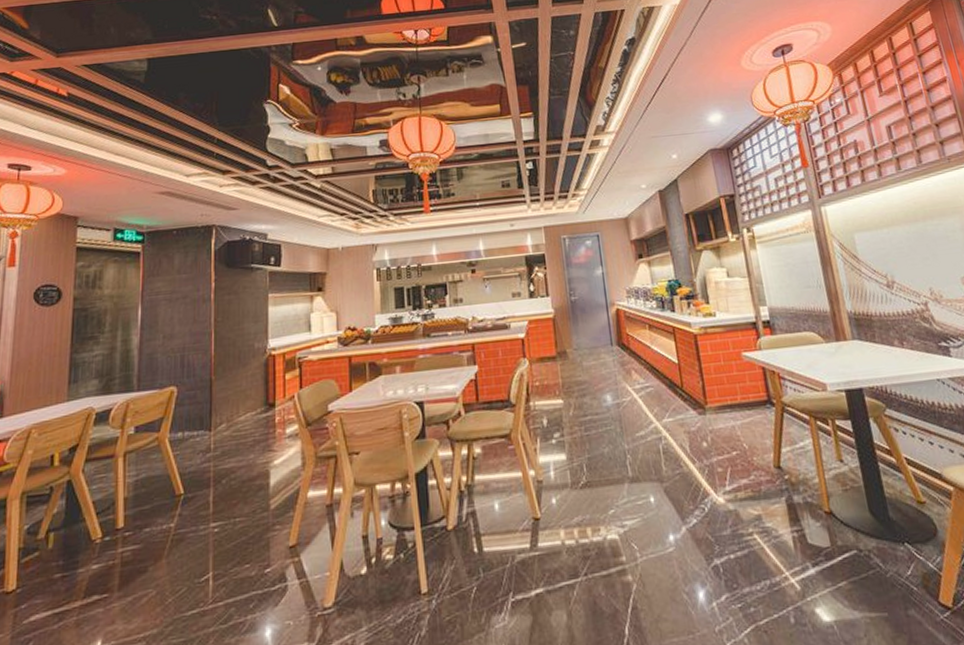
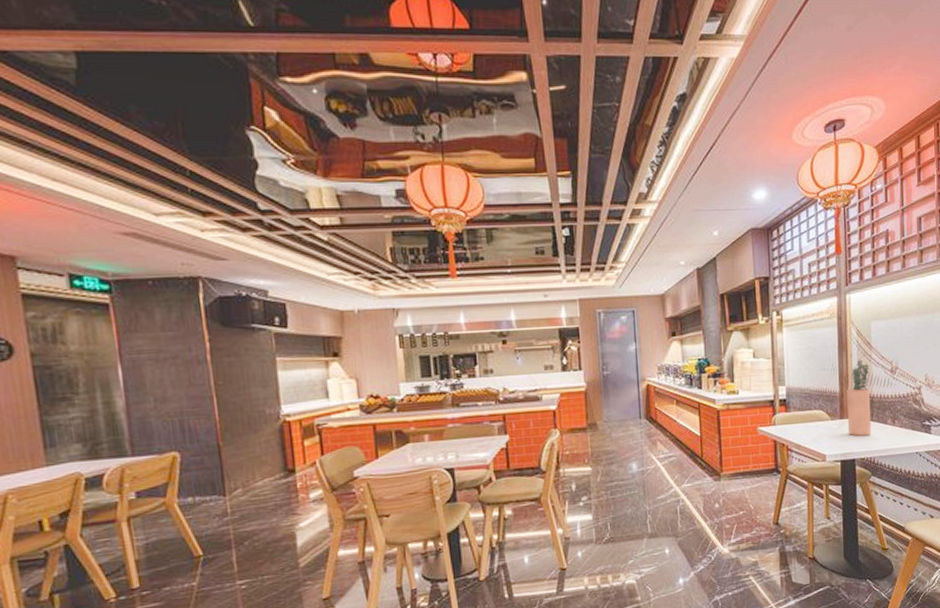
vase: none [838,273,877,361] -> present [846,358,872,437]

